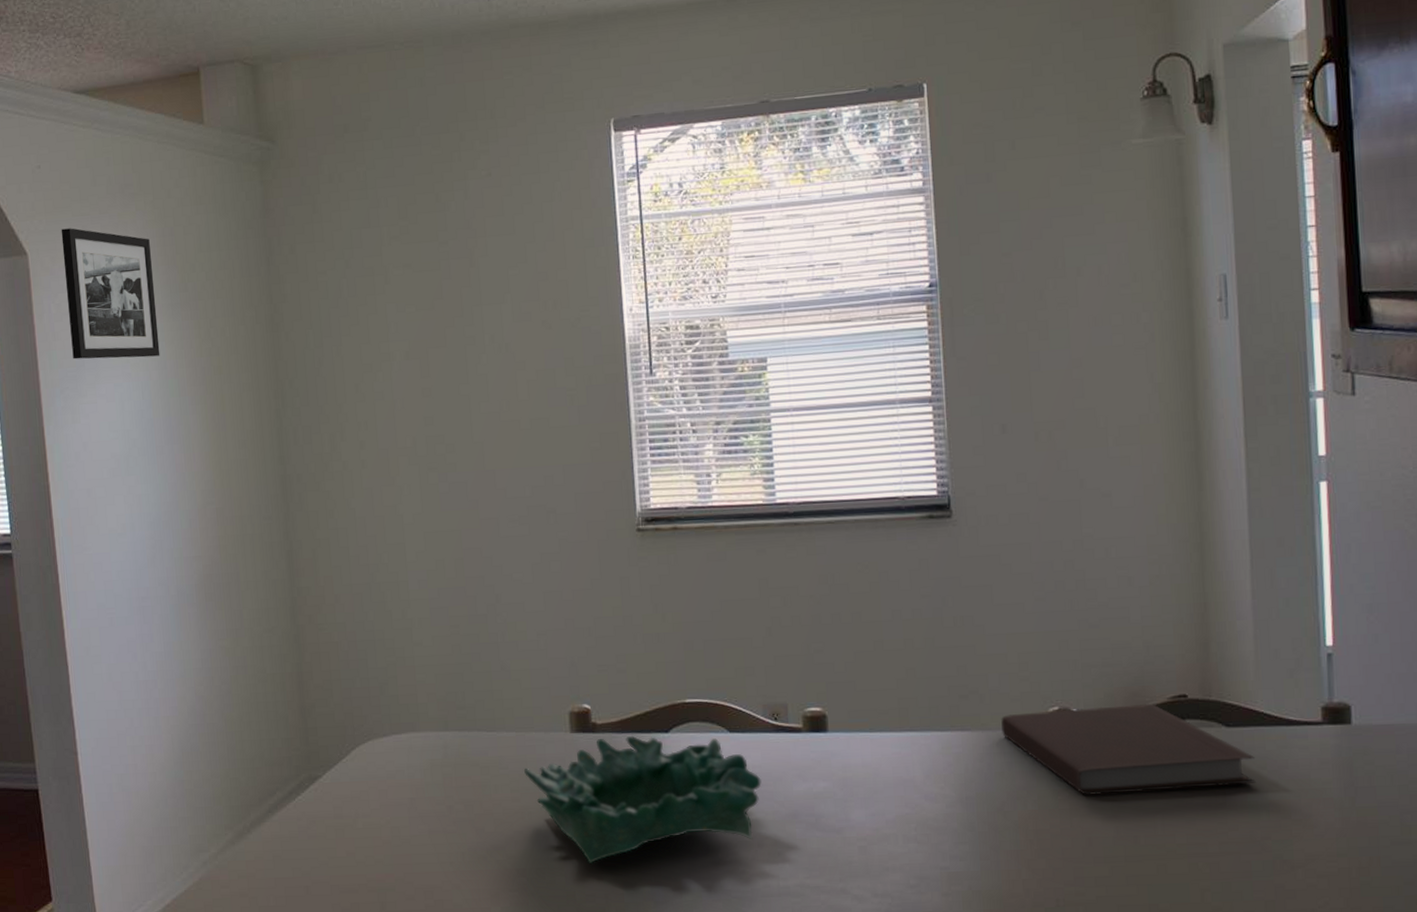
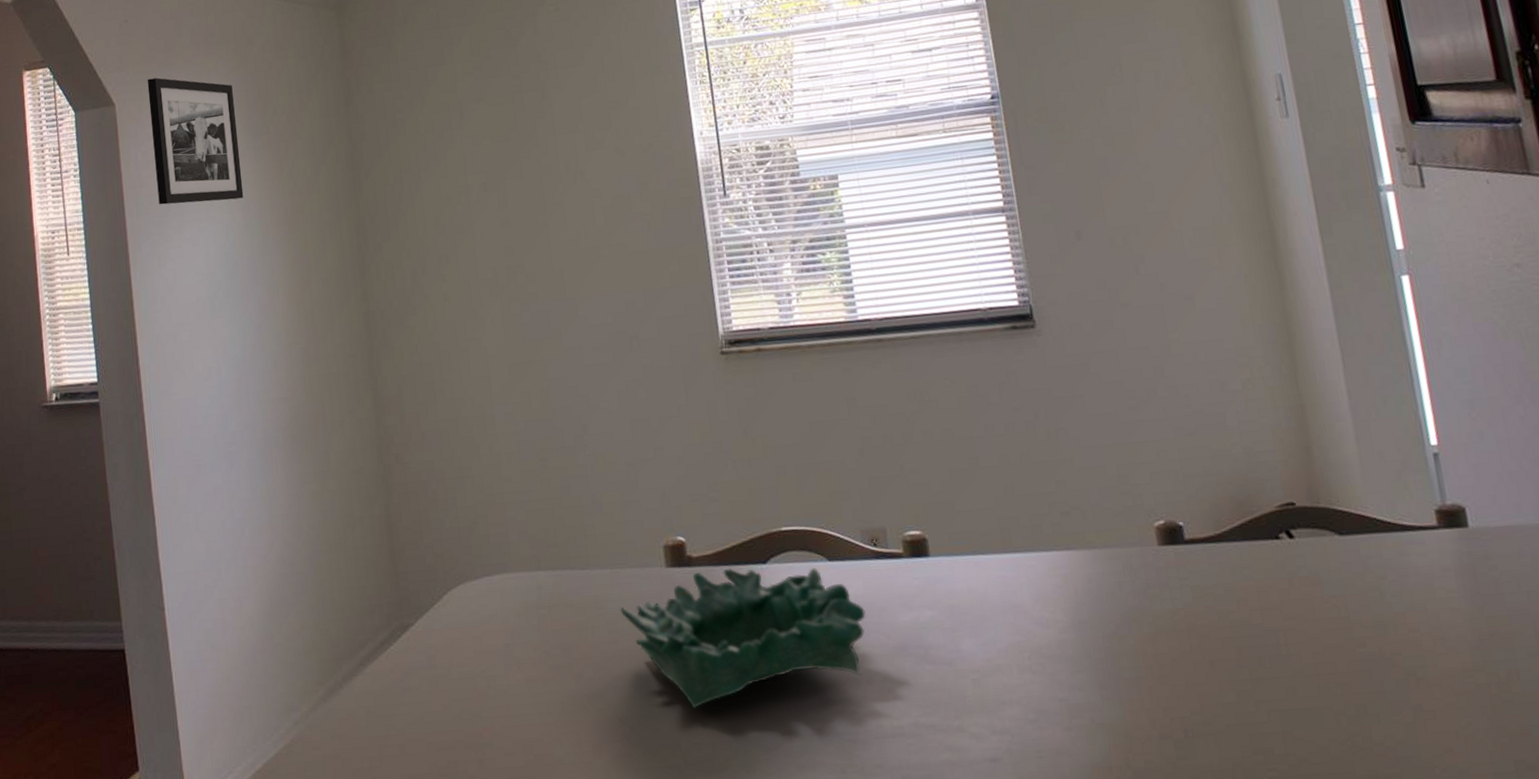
notebook: present [1001,703,1257,795] -> none [1106,513,1379,615]

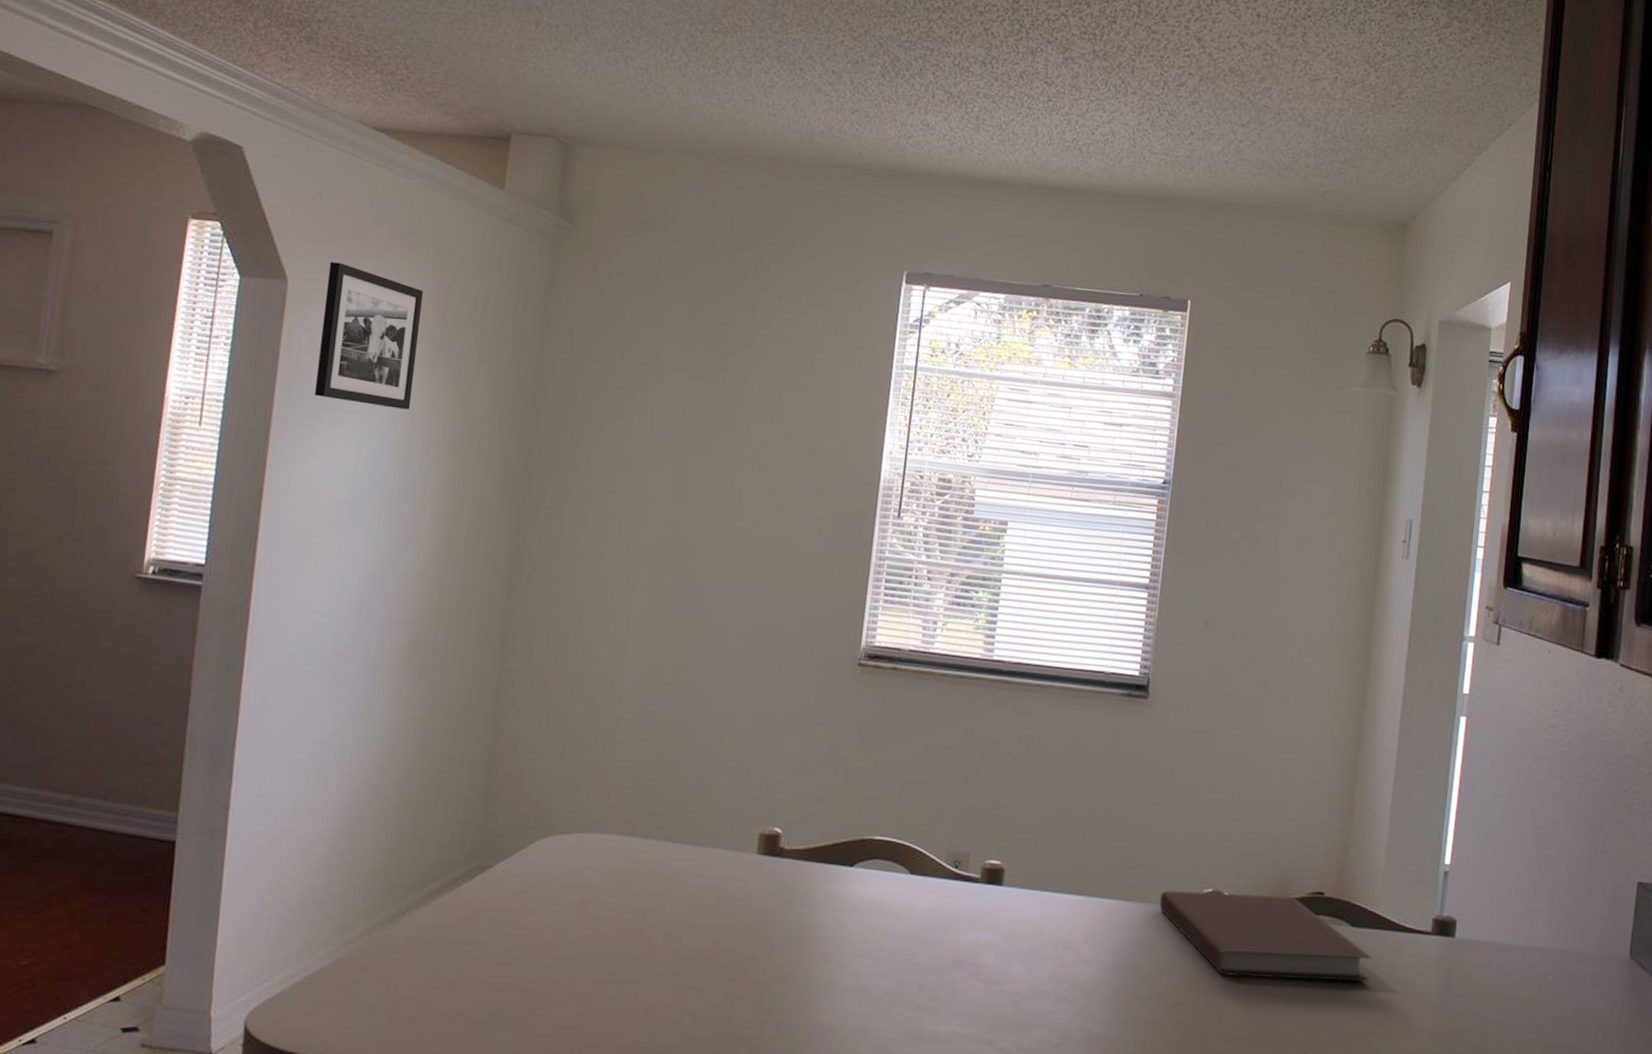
decorative bowl: present [621,568,866,708] -> none [703,863,933,988]
notebook: none [1106,513,1379,615] -> present [1159,890,1371,982]

